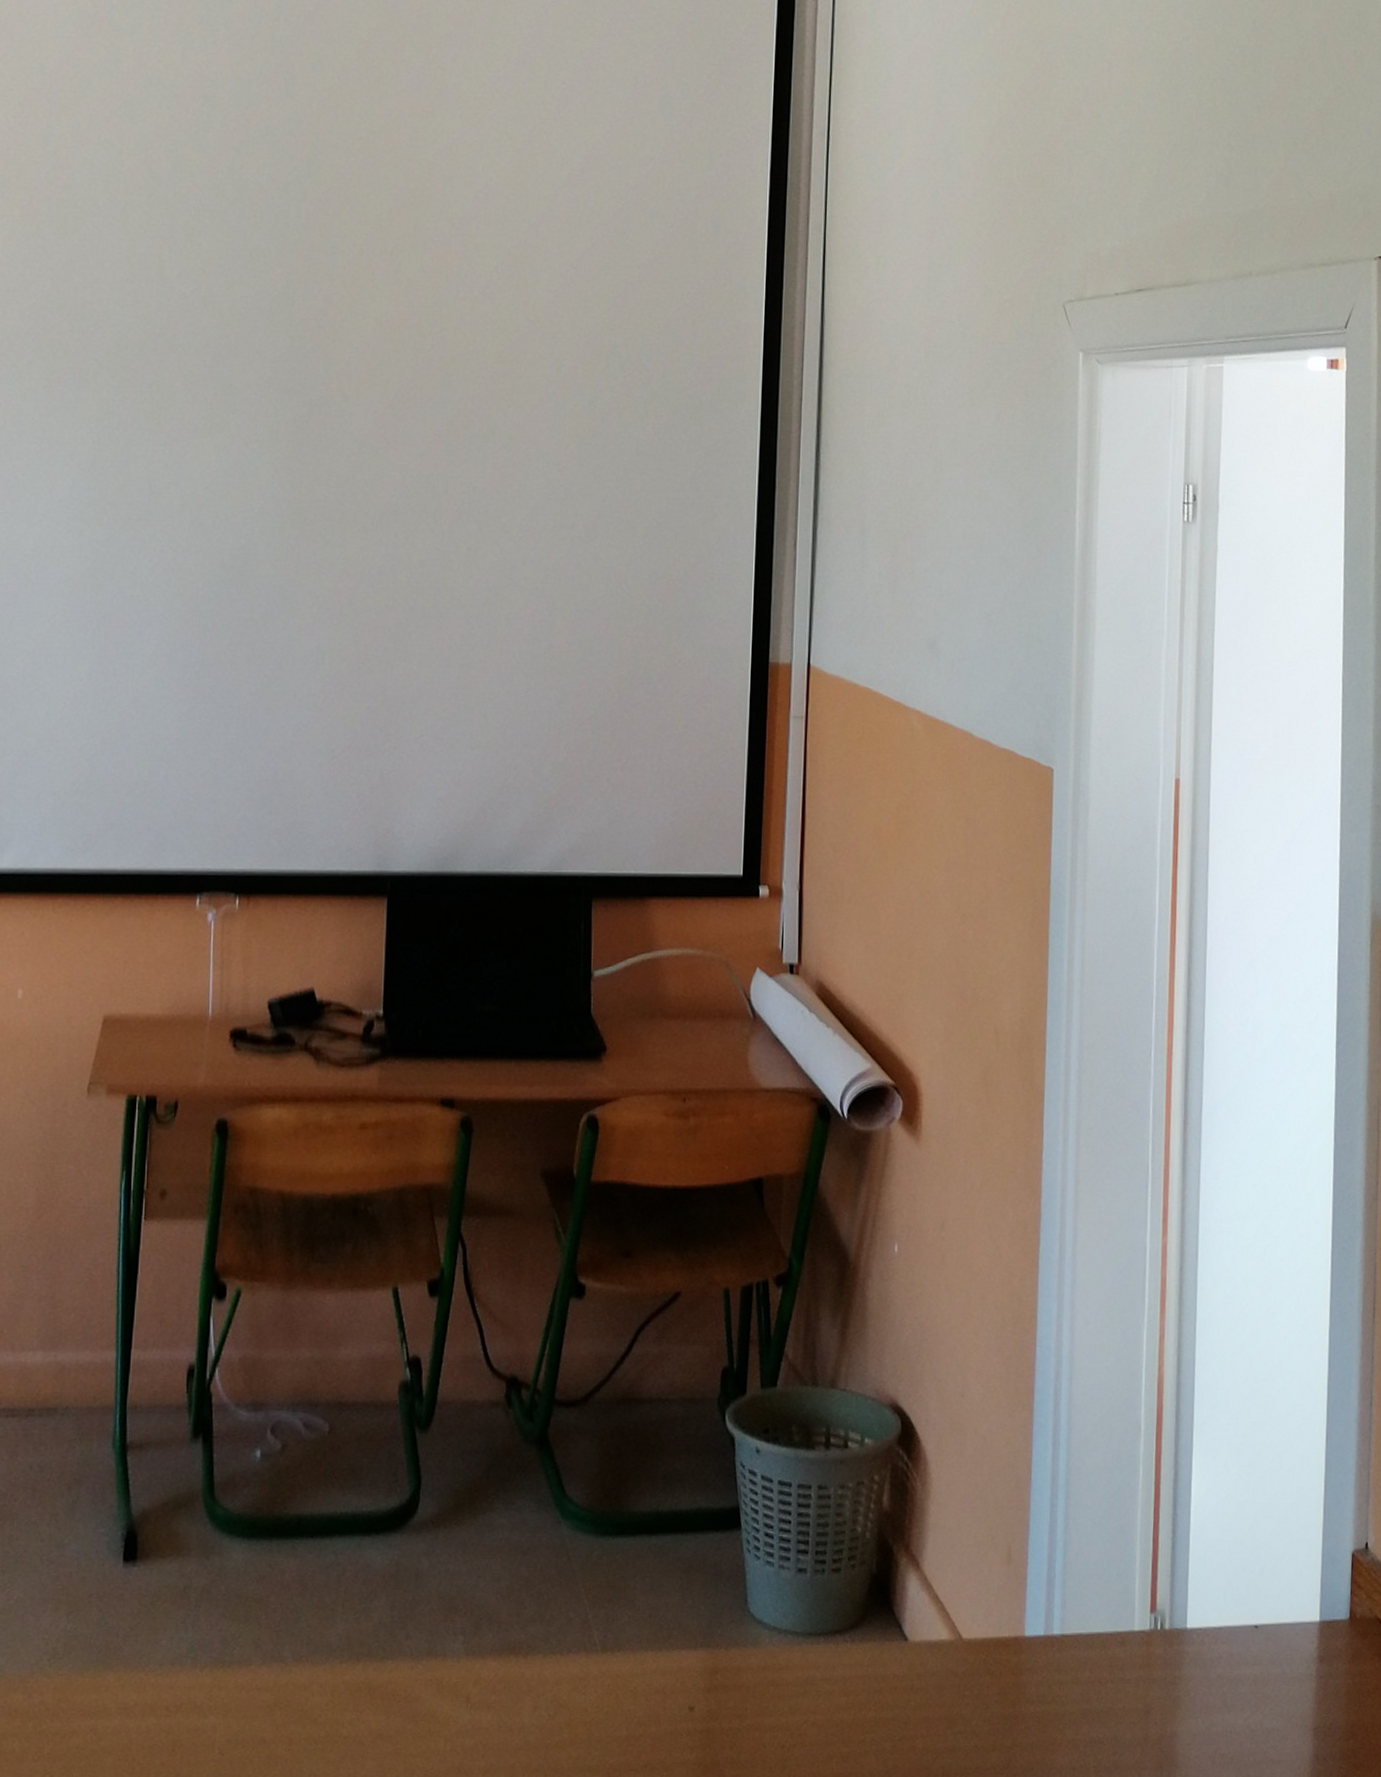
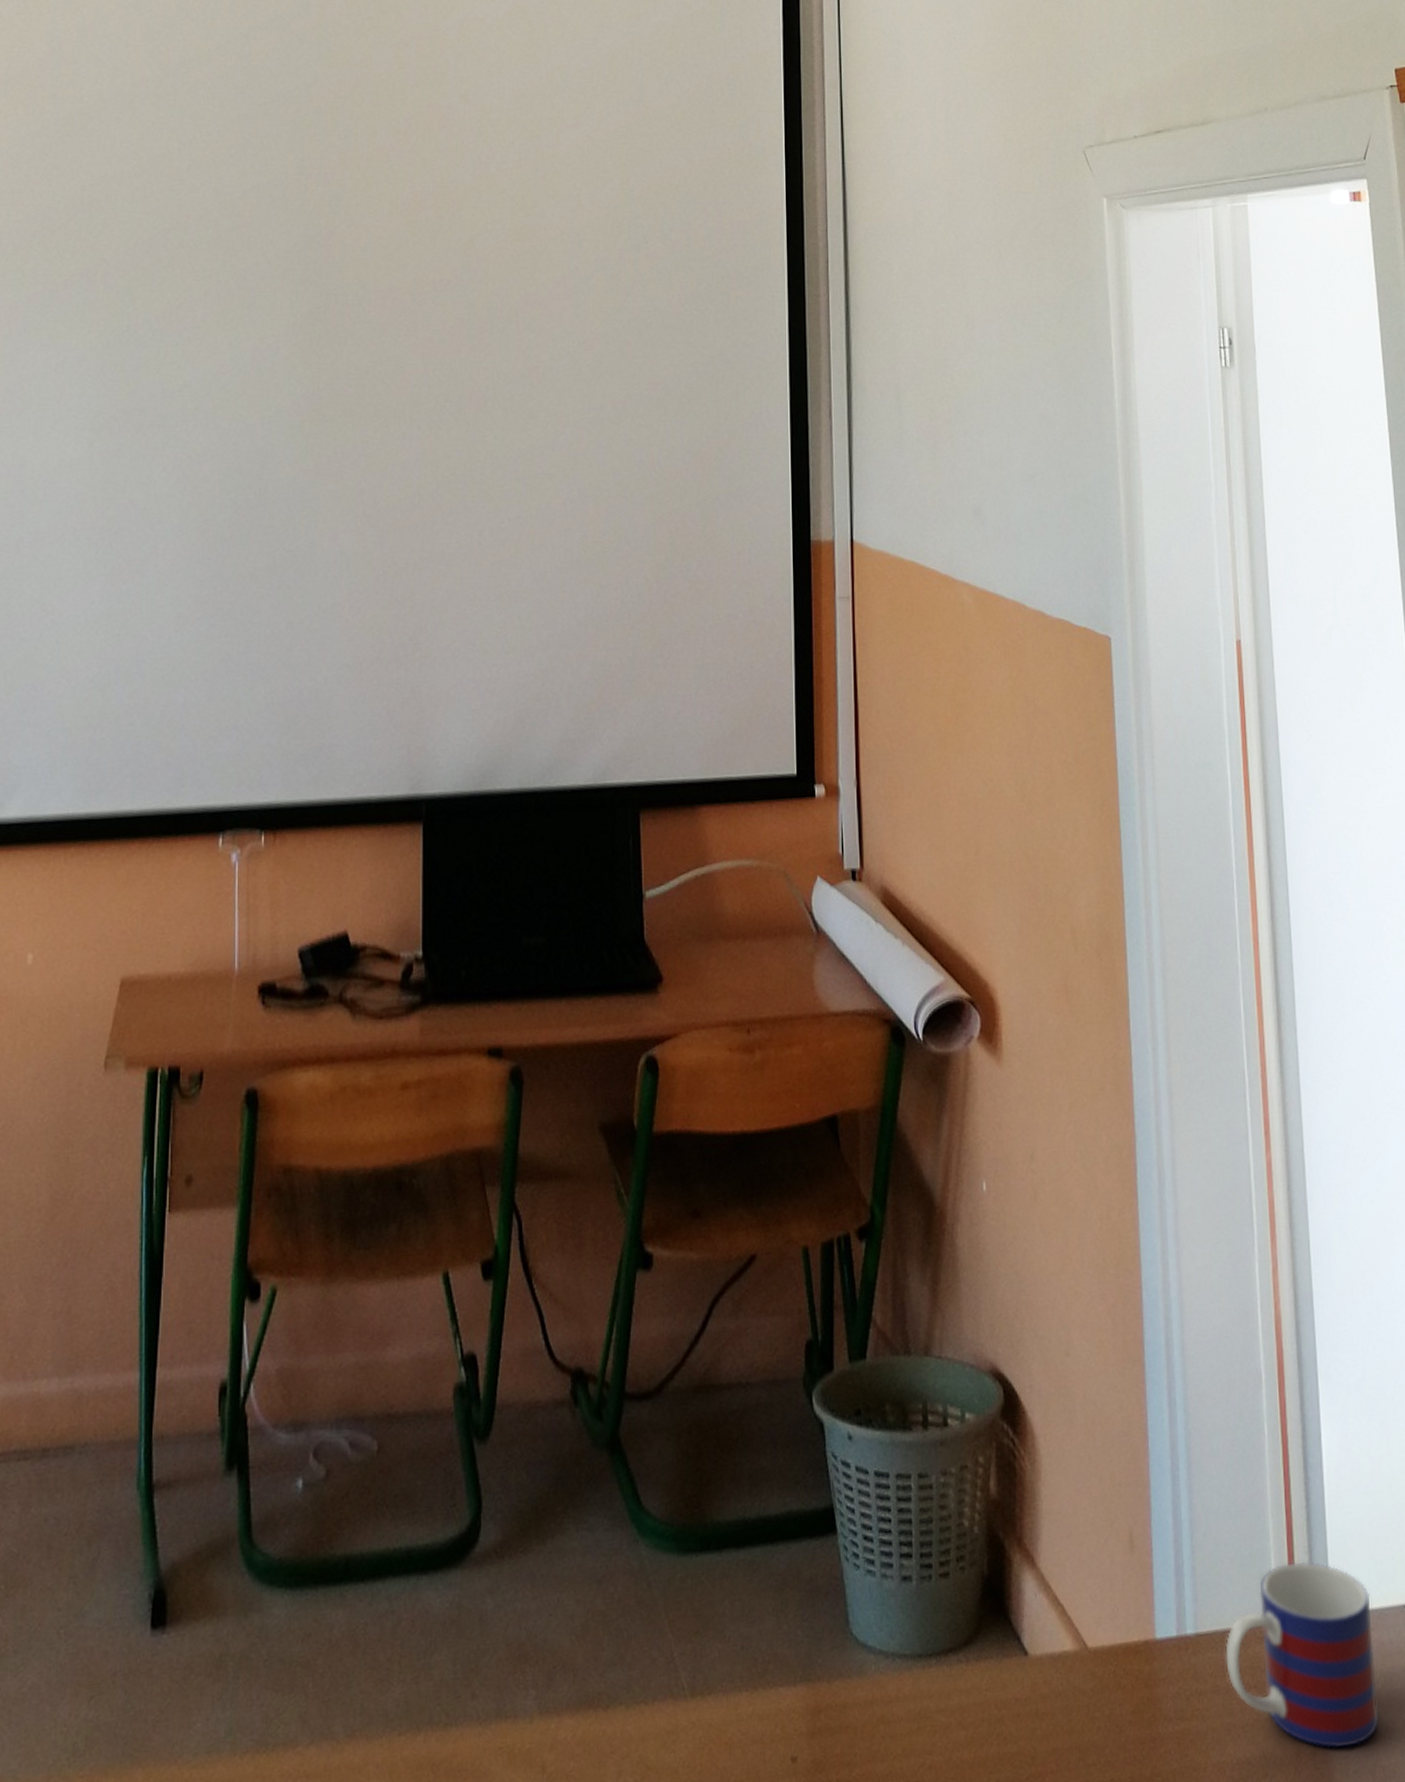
mug: none [1087,1583,1224,1737] -> present [1225,1561,1380,1749]

